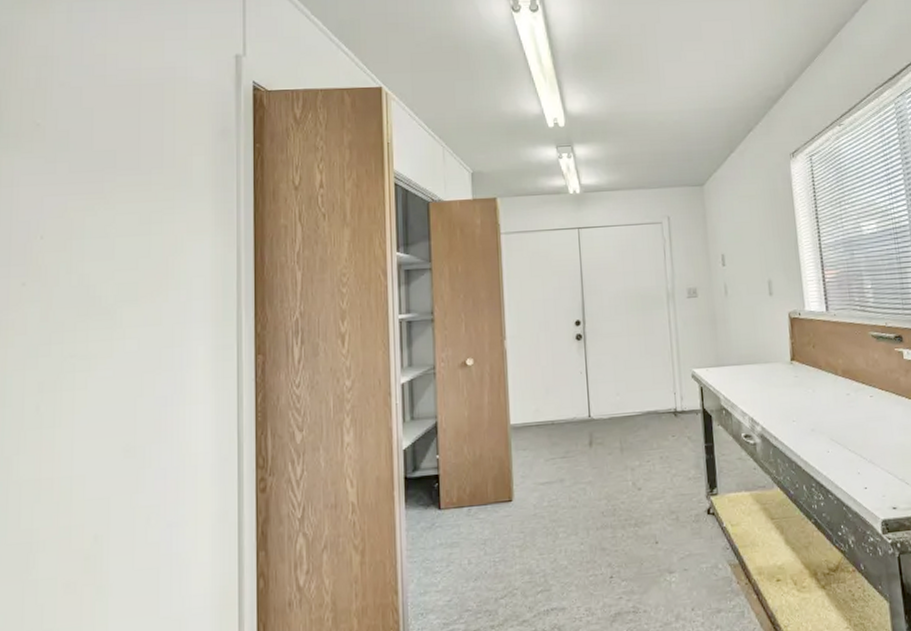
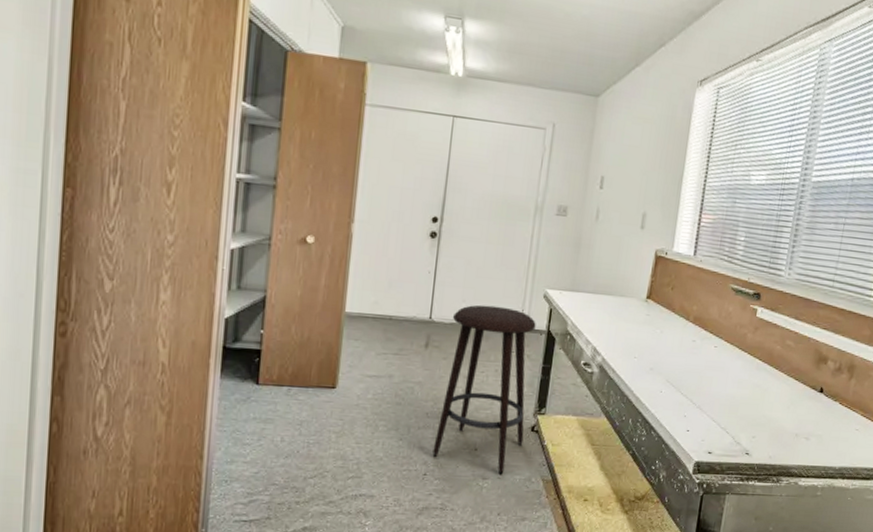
stool: none [609,393,702,566] -> present [432,304,536,475]

